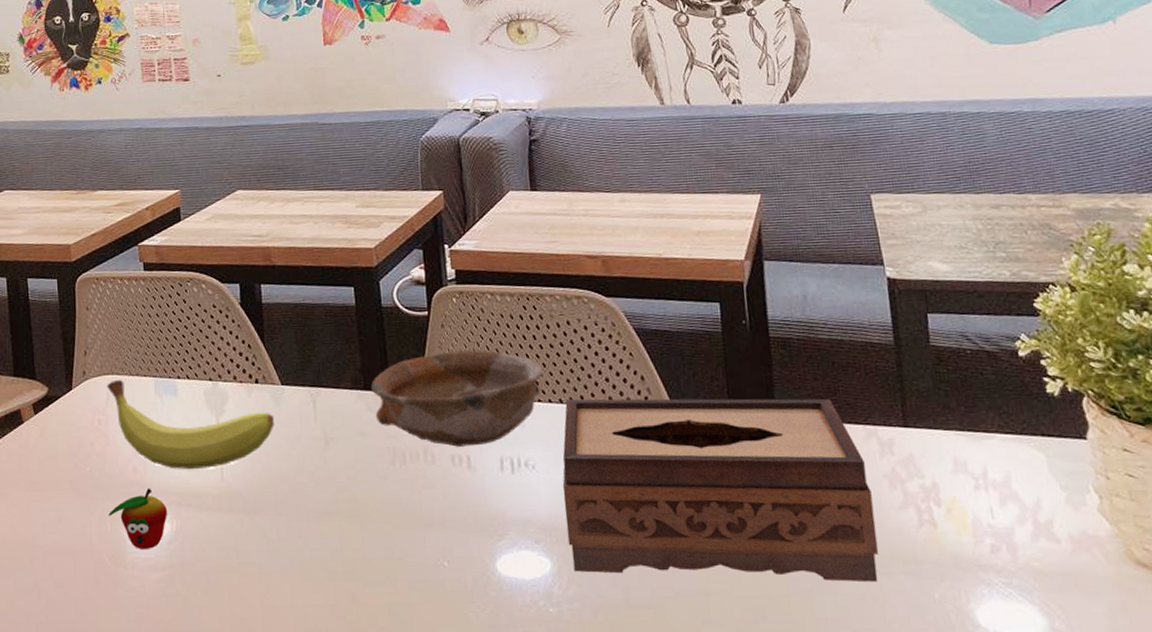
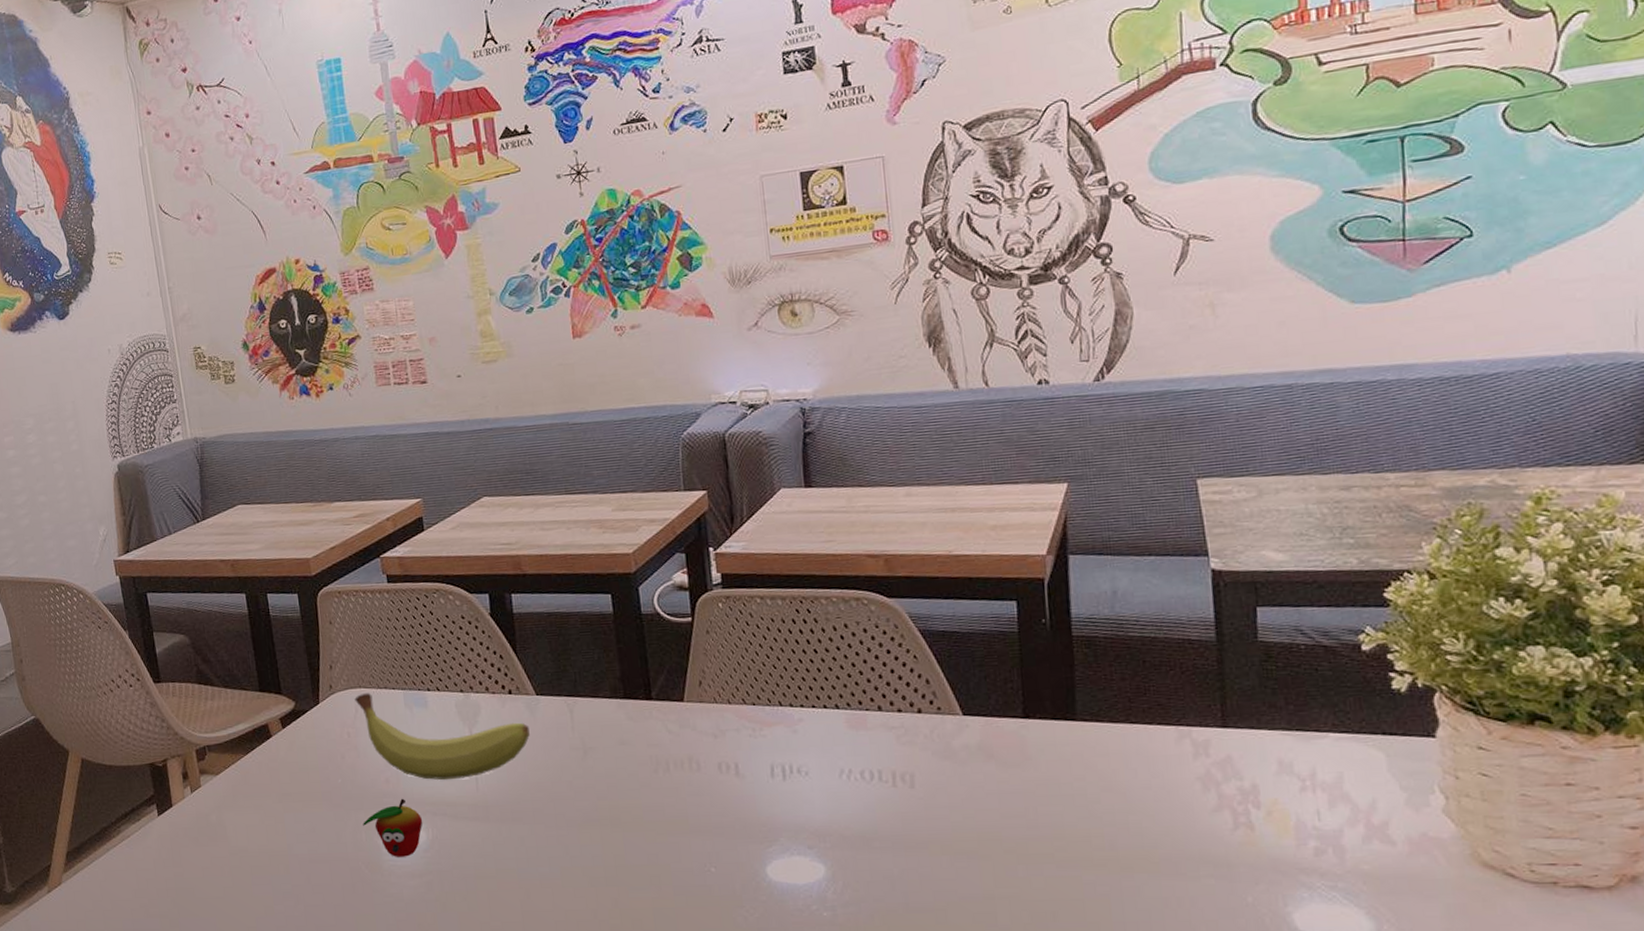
bowl: present [370,349,543,447] -> none [631,655,818,754]
tissue box: present [562,398,878,583] -> none [838,699,1186,886]

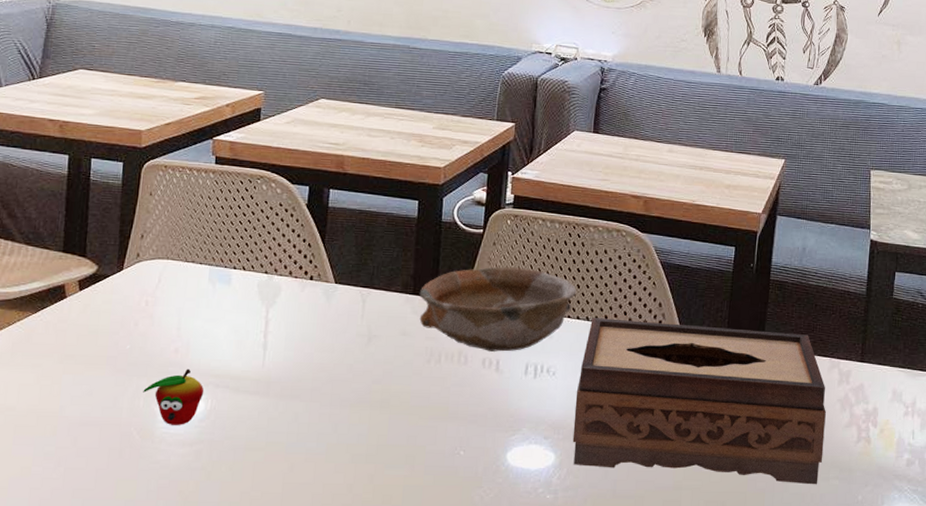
fruit: present [355,692,530,780] -> none [160,264,323,354]
bowl: none [631,655,818,754] -> present [419,266,577,352]
tissue box: none [838,699,1186,886] -> present [572,318,826,485]

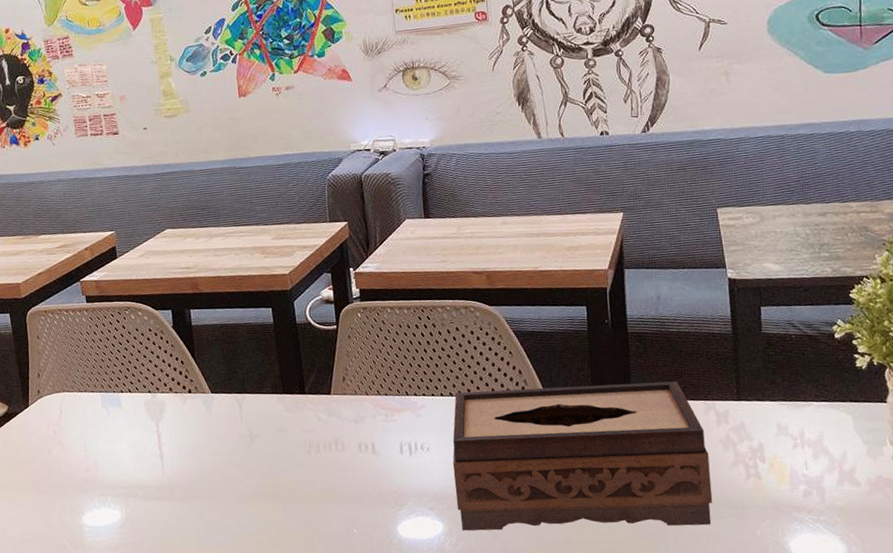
apple: present [126,345,205,425] -> none [45,470,118,534]
bowl: present [419,266,577,352] -> none [288,355,436,437]

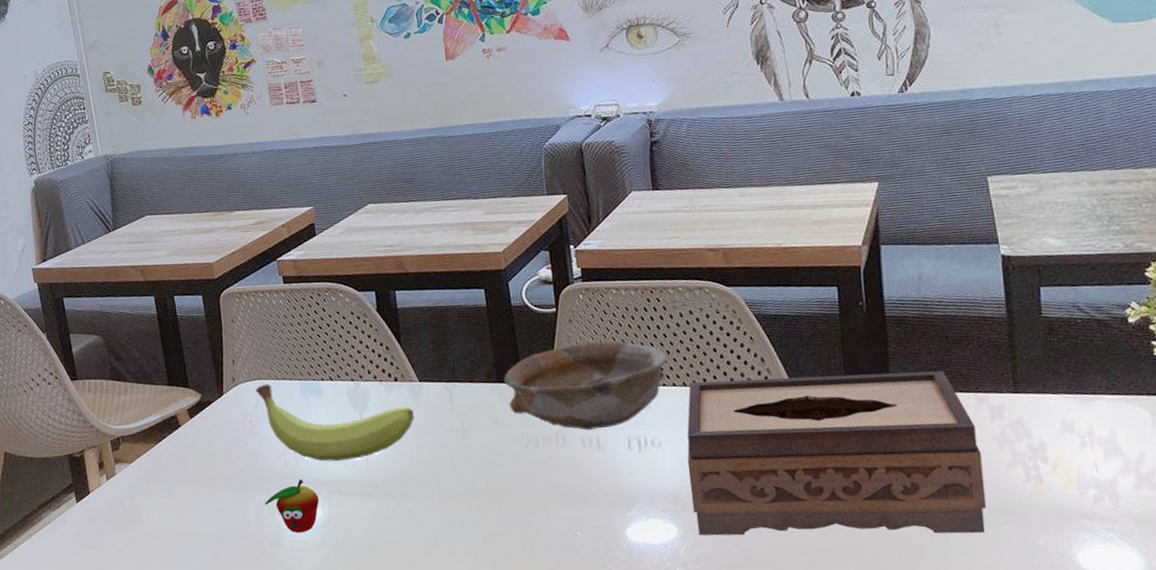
apple: none [45,470,118,534] -> present [242,463,320,533]
fruit: none [59,395,207,467] -> present [255,383,414,461]
bowl: none [288,355,436,437] -> present [503,341,667,430]

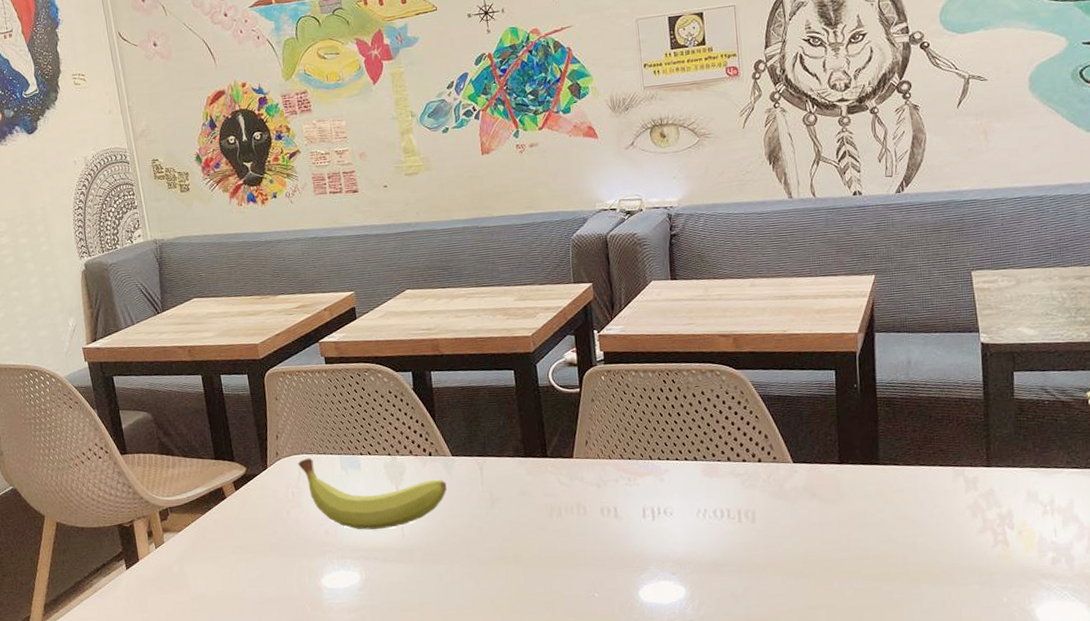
apple: present [242,463,320,533] -> none [284,532,358,596]
bowl: present [503,341,667,430] -> none [530,419,680,501]
tissue box: present [687,371,986,536] -> none [696,447,959,596]

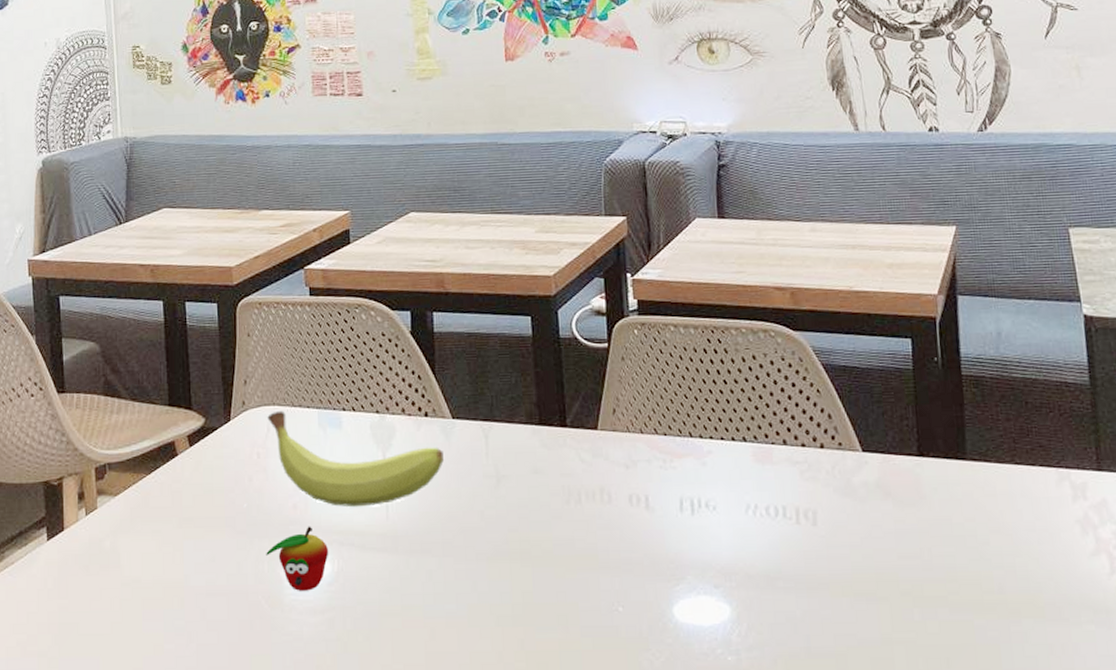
apple: none [284,532,358,596] -> present [243,503,329,591]

